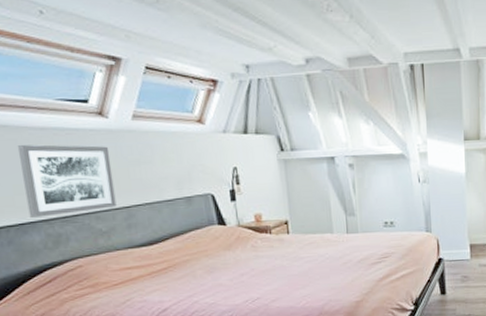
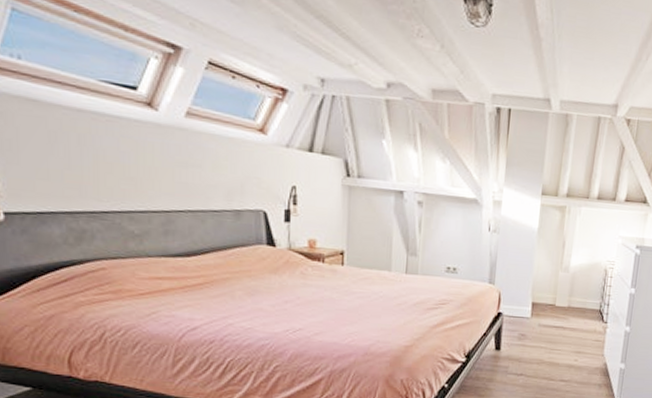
wall art: present [17,144,117,218] -> none [46,123,155,210]

